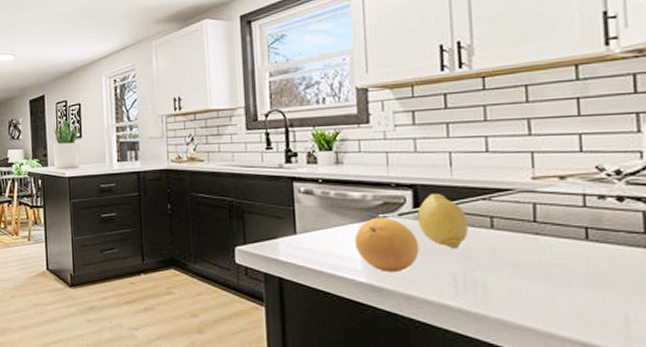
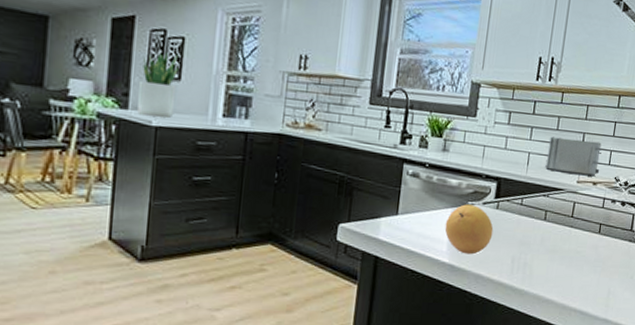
fruit: present [417,194,469,248] -> none [495,187,531,235]
toaster: none [477,127,565,170] -> present [545,136,602,177]

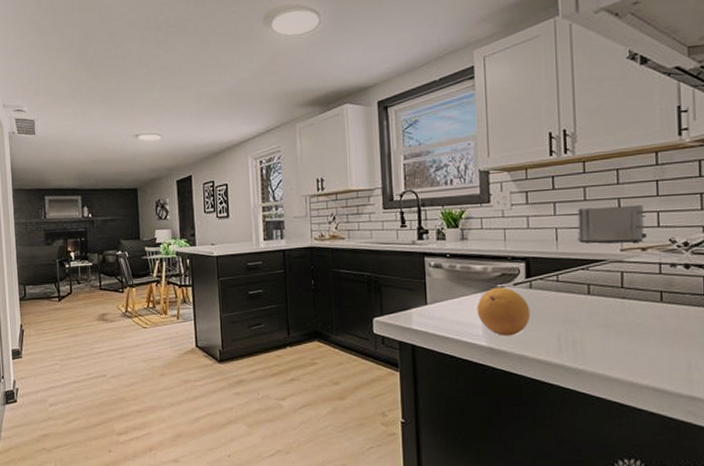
planter: present [137,52,178,119] -> none [200,198,228,250]

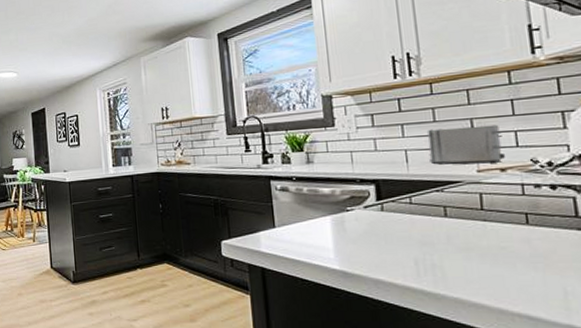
fruit: present [476,287,531,336] -> none [326,210,384,260]

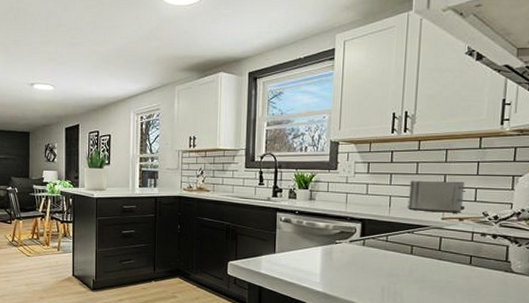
planter: none [53,128,79,176] -> present [84,146,108,192]

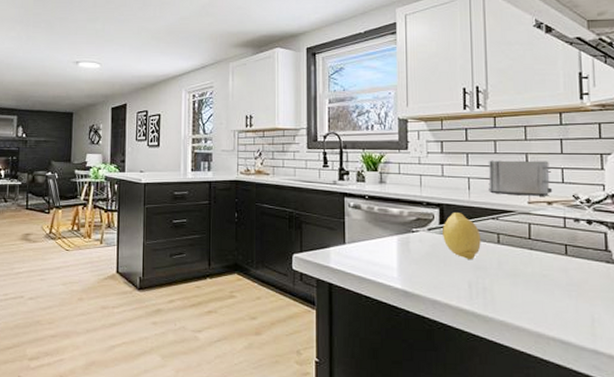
planter: present [84,146,108,192] -> none [130,127,157,177]
fruit: none [362,227,396,267] -> present [443,213,481,259]

